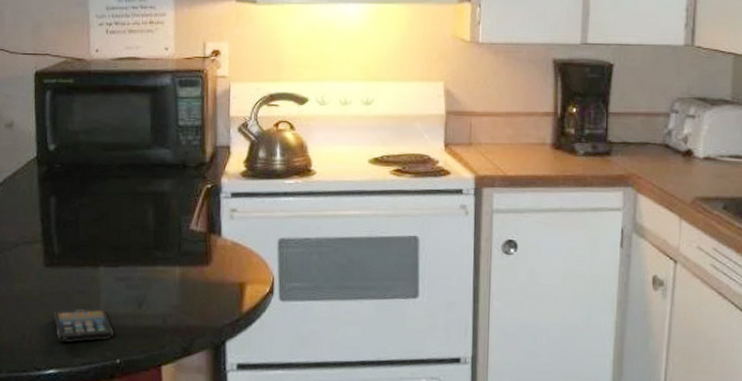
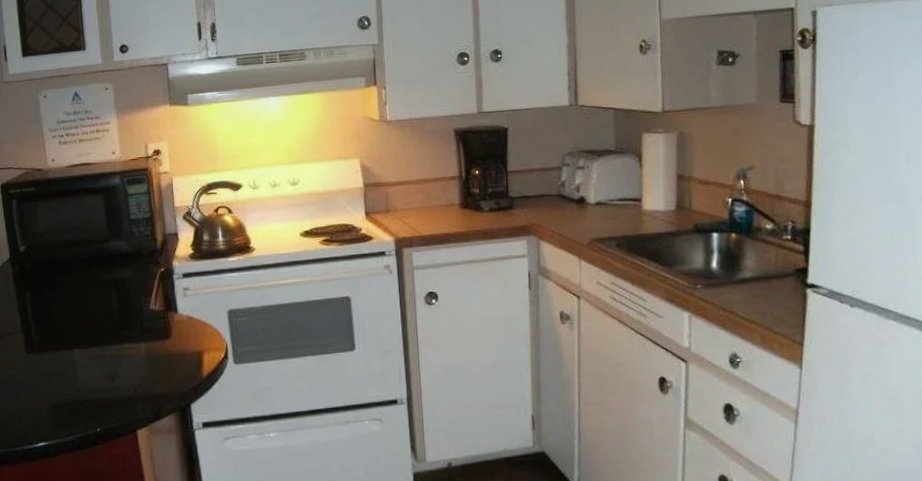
smartphone: present [54,308,113,341] -> none [39,385,92,417]

